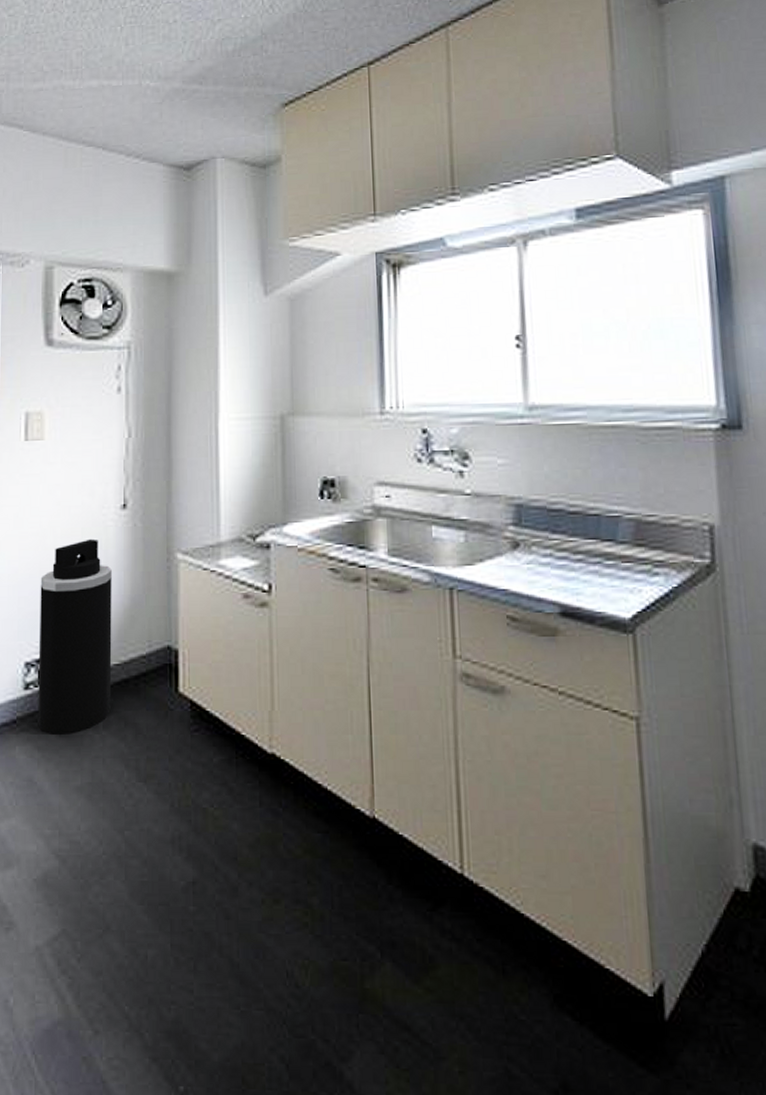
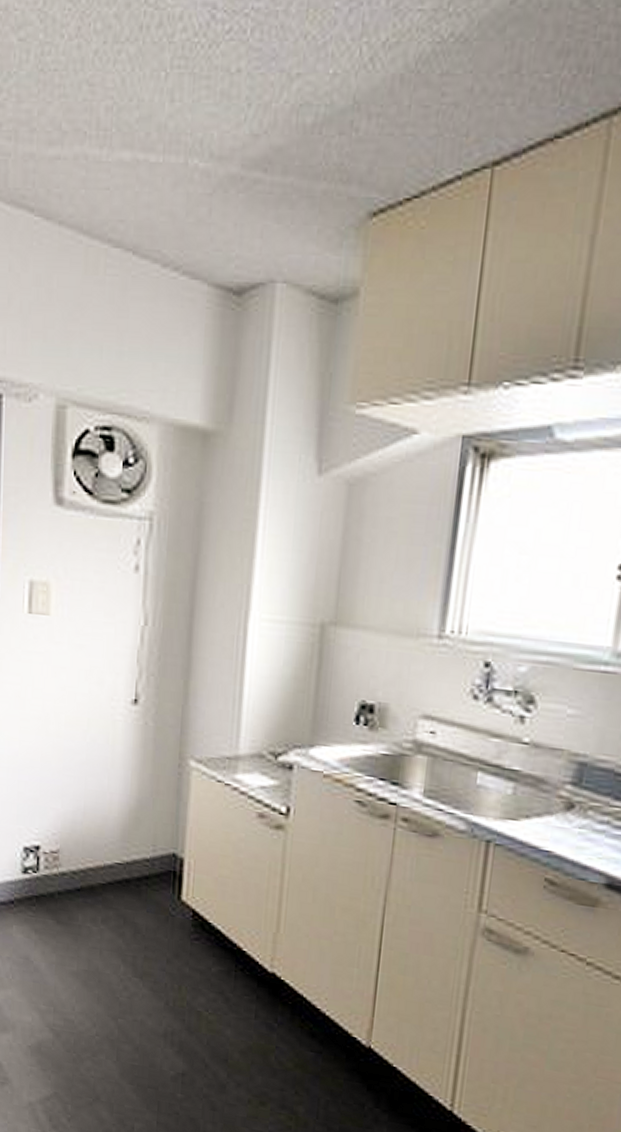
trash can: present [38,538,112,734] -> none [35,731,118,923]

